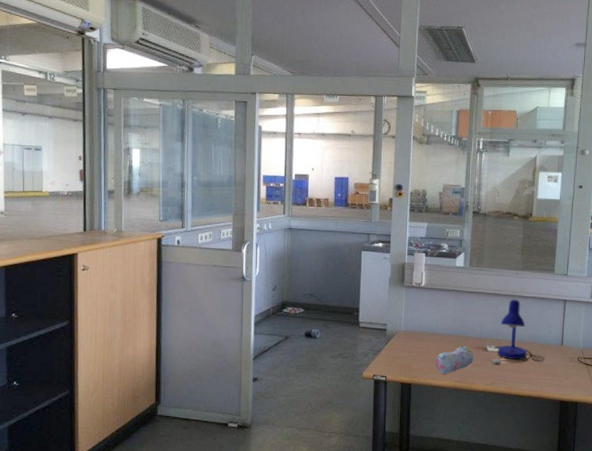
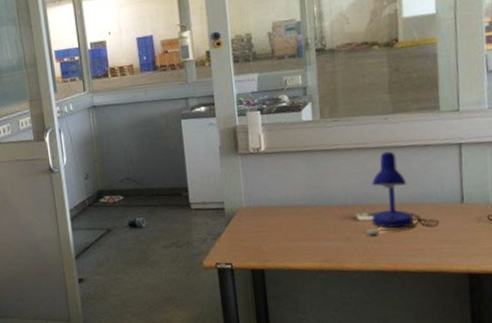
pencil case: present [435,345,473,375] -> none [290,217,341,255]

